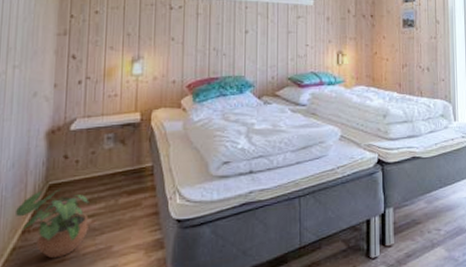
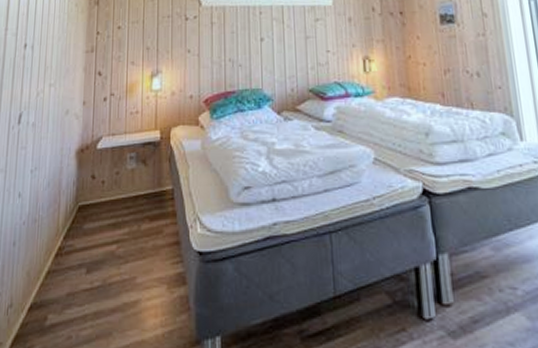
potted plant: present [16,189,89,259] -> none [50,211,114,286]

